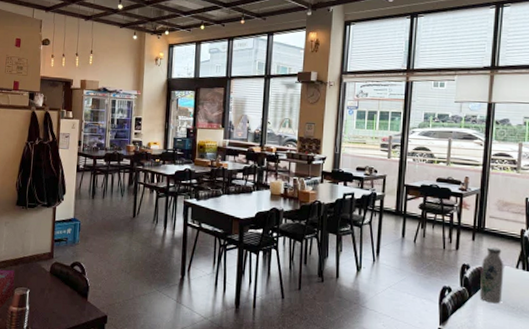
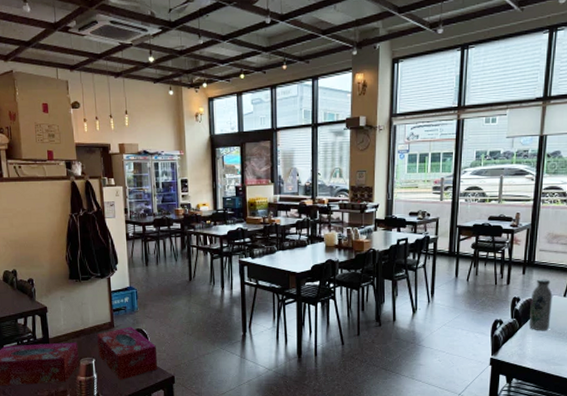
tissue box: none [34,258,93,315] -> present [97,326,158,380]

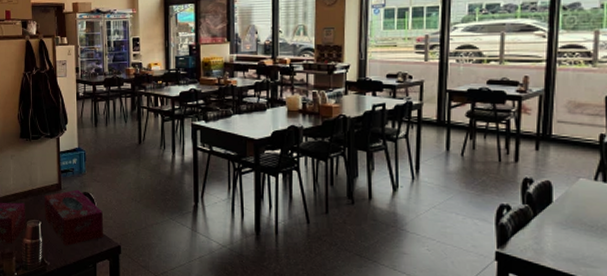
water bottle: present [528,279,553,331] -> none [546,157,579,223]

